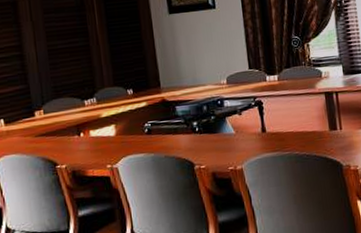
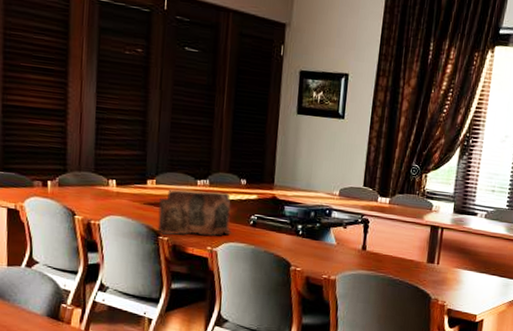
folder: none [49,106,128,163] -> present [157,188,232,236]

